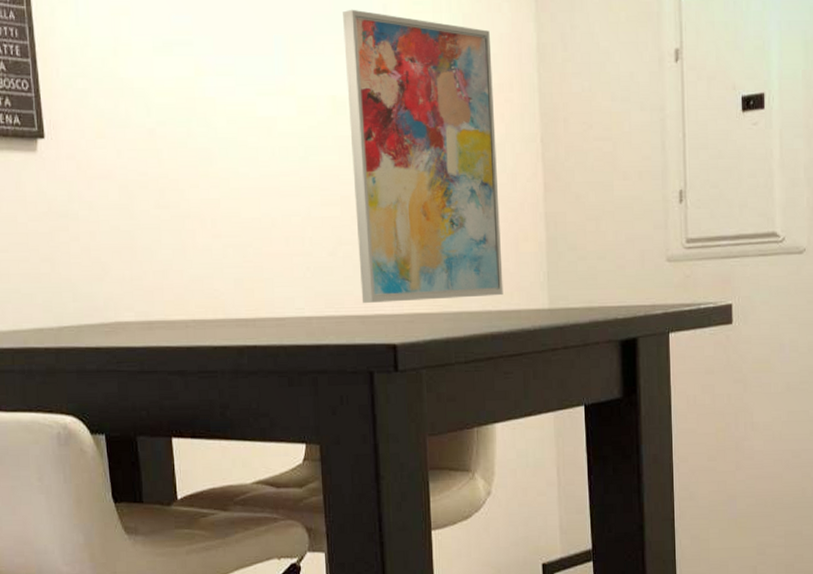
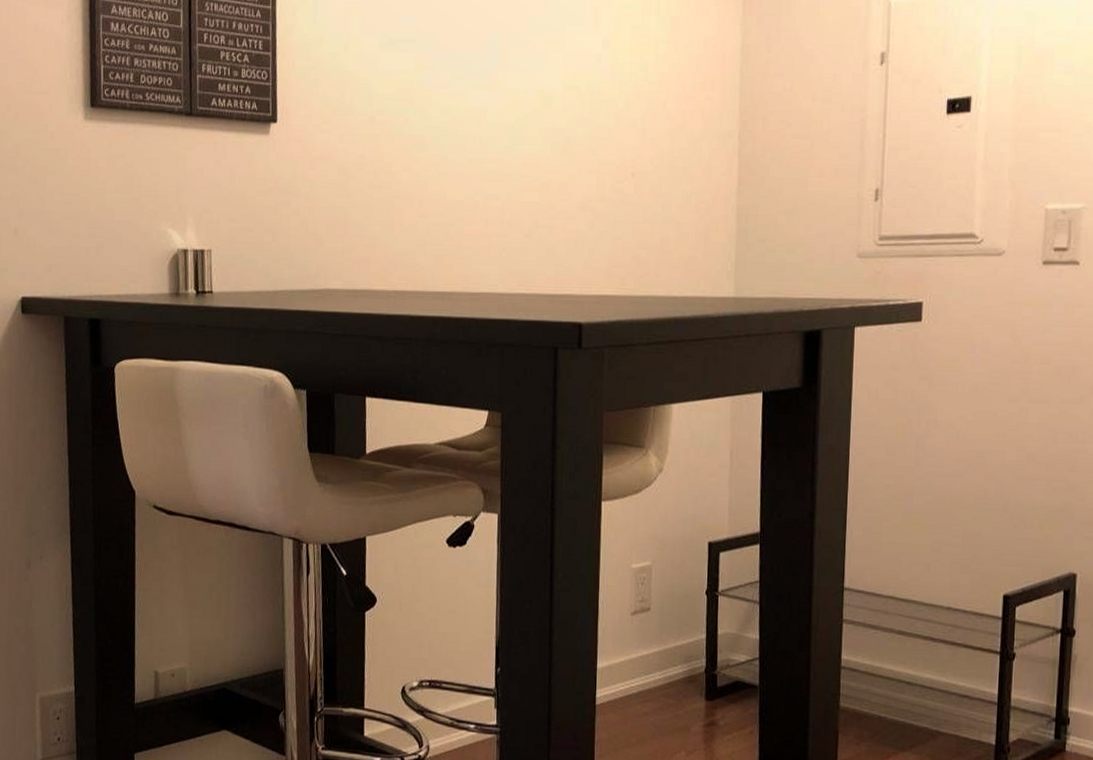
wall art: present [343,9,503,304] -> none [552,11,696,284]

